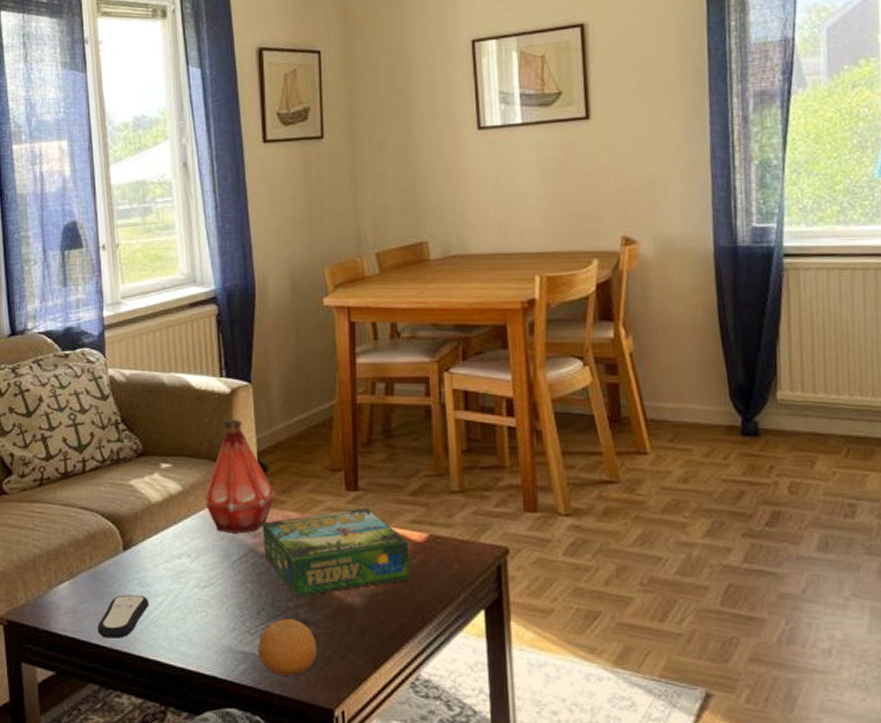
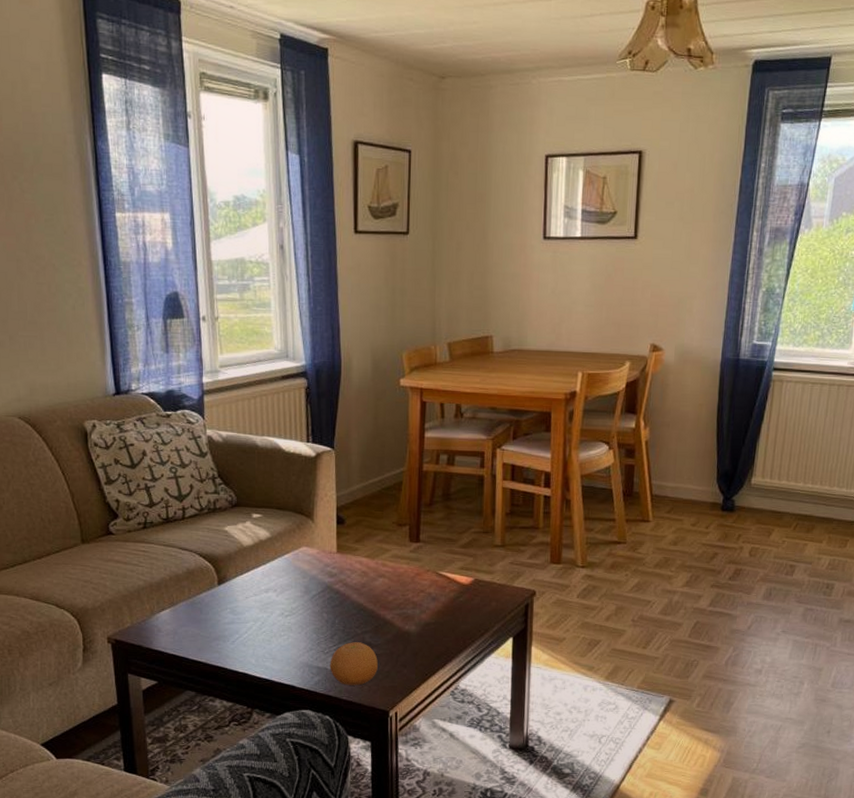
remote control: present [97,594,149,639] -> none [195,620,240,655]
bottle: present [204,419,276,534] -> none [289,478,351,574]
board game: present [262,507,411,597] -> none [338,556,458,625]

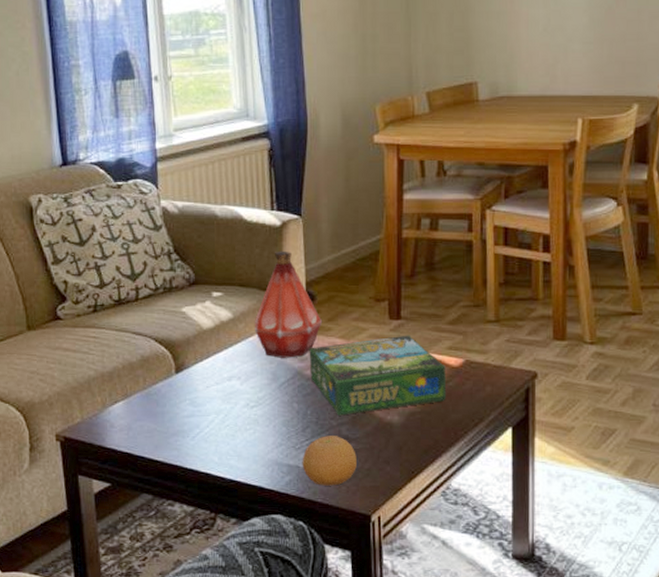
bottle: none [289,478,351,574] -> present [254,251,323,358]
board game: none [338,556,458,625] -> present [309,335,447,416]

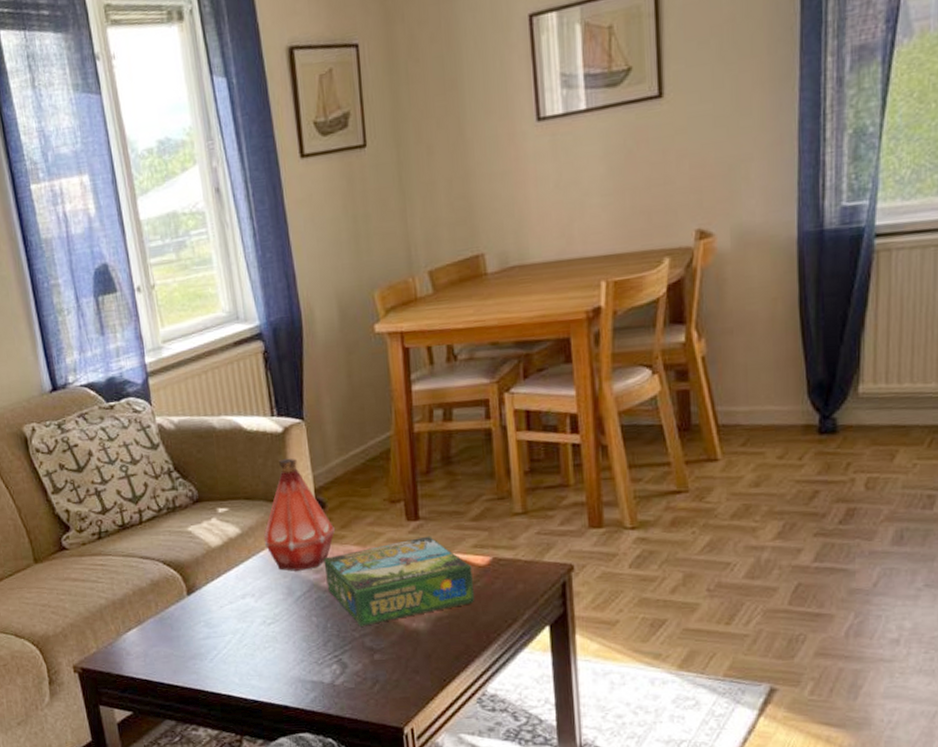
fruit: present [302,436,357,486] -> none [325,648,384,700]

